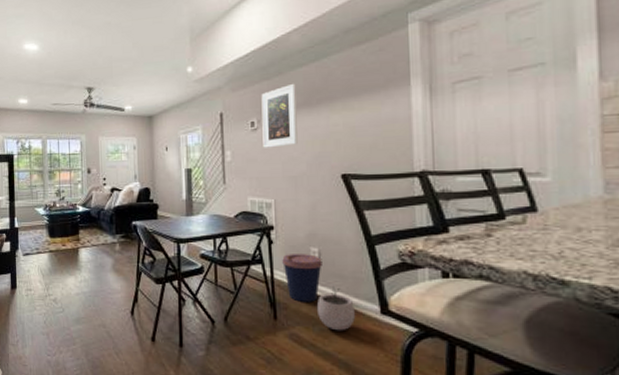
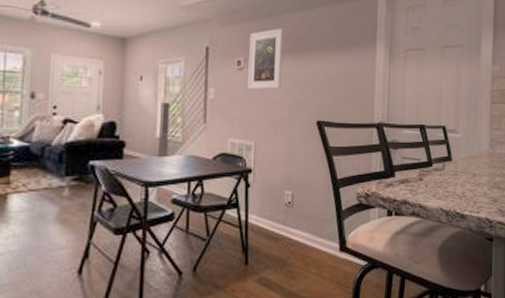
coffee cup: present [282,254,322,302] -> none [257,197,294,245]
plant pot: present [316,287,356,331] -> none [285,228,320,271]

